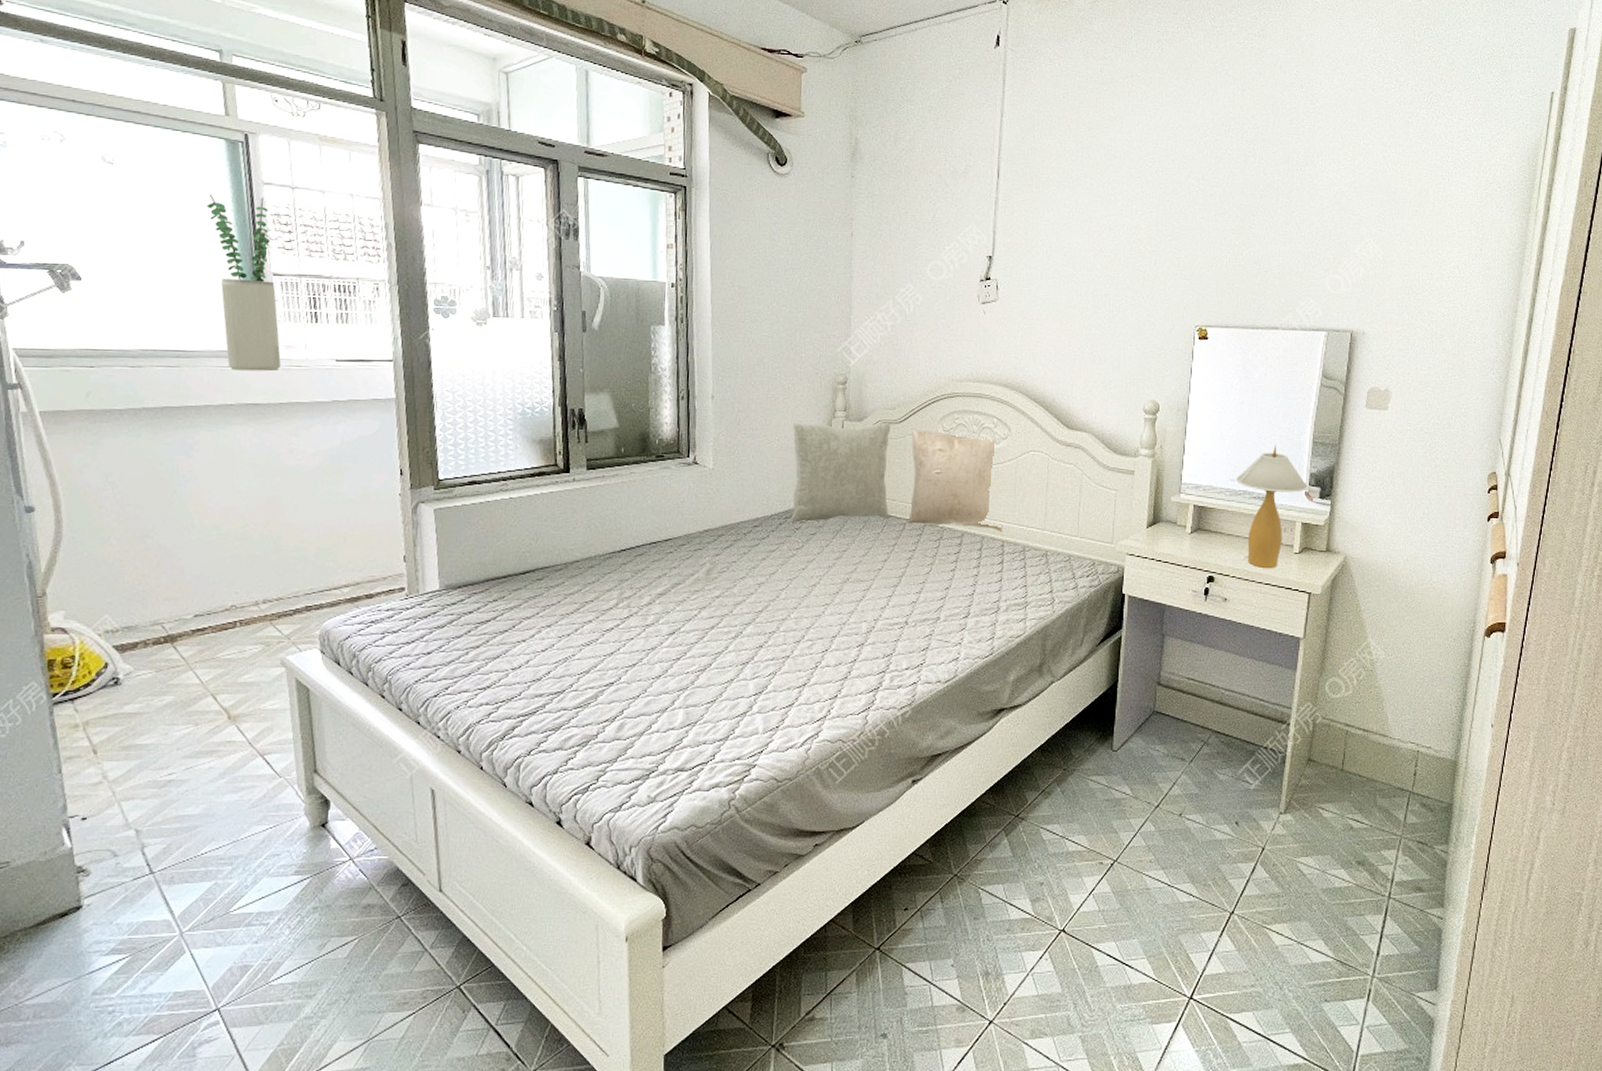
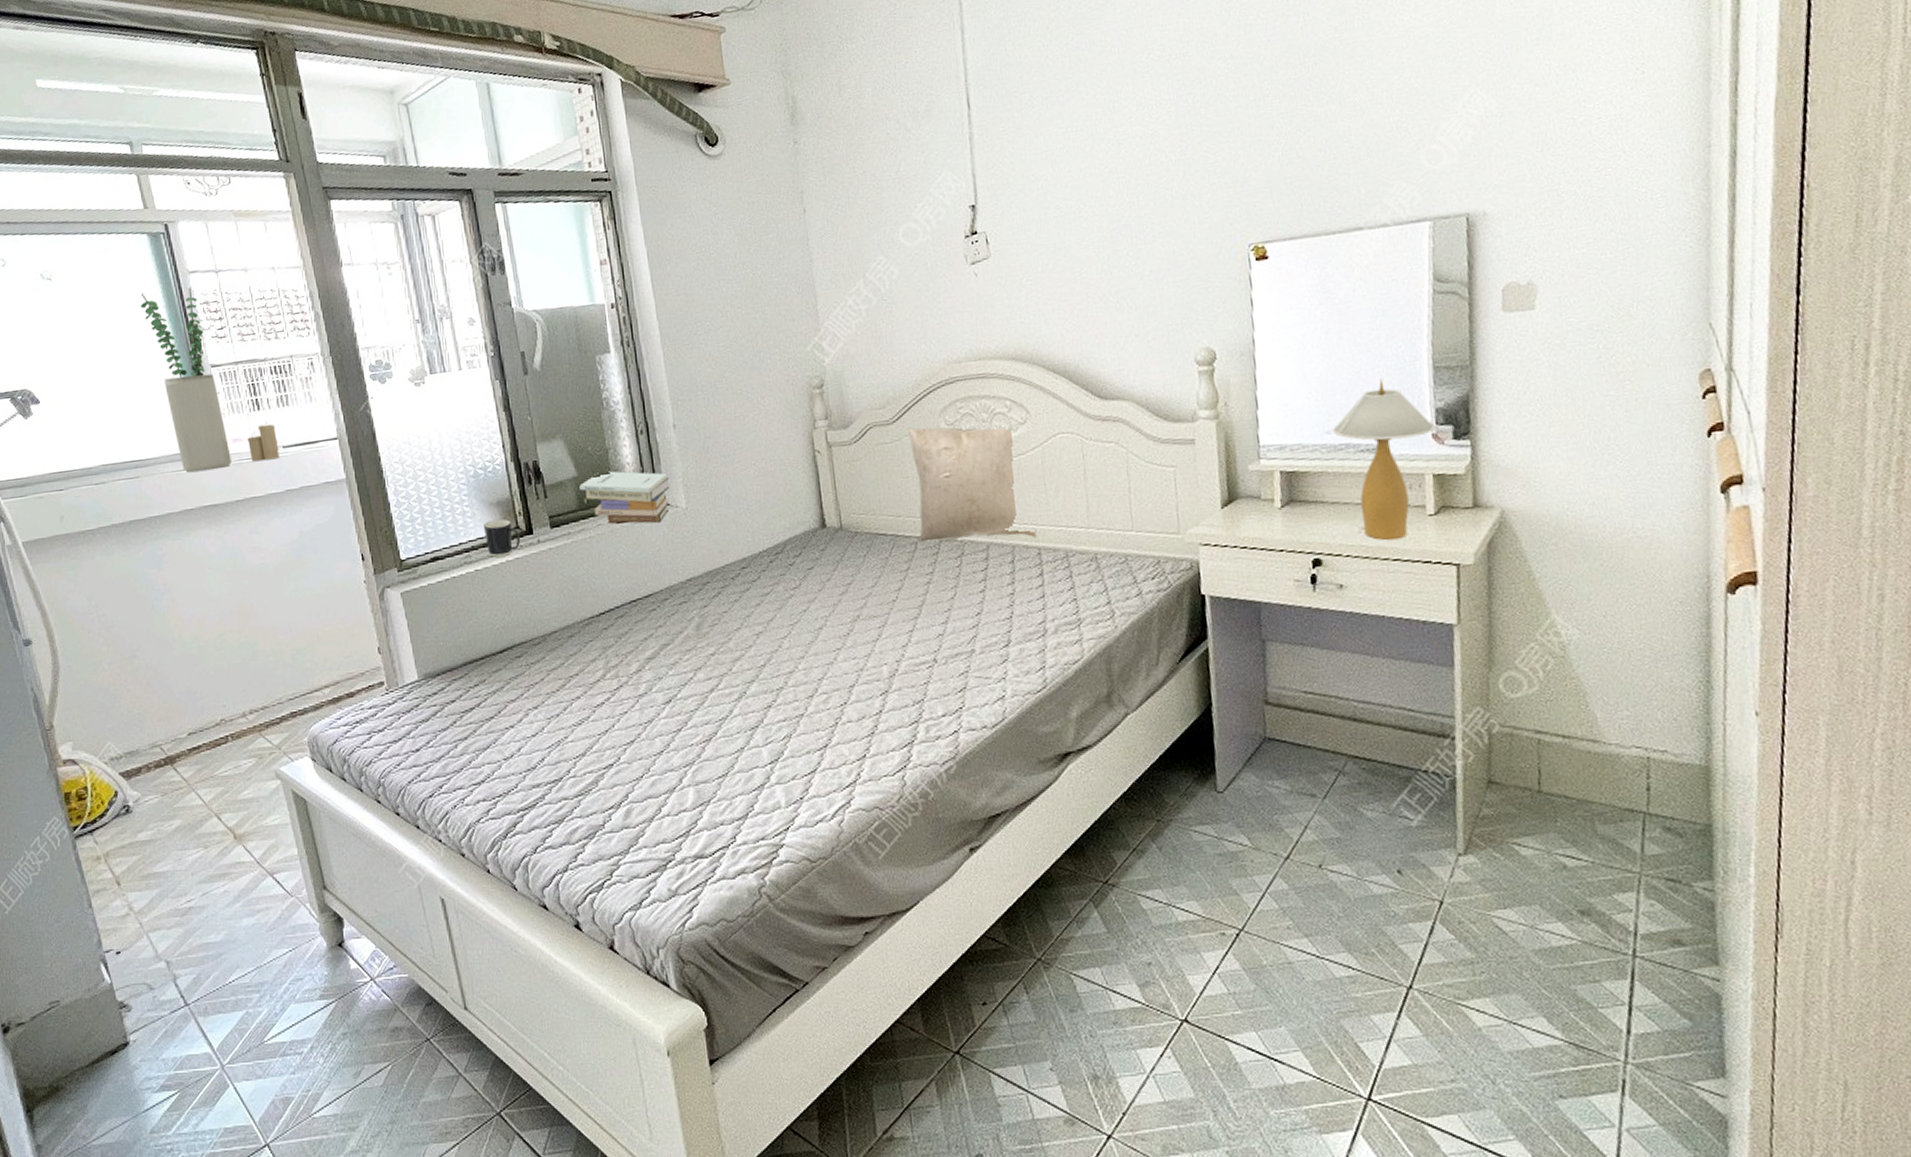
candle: none [300,333,332,371] -> present [246,420,280,462]
mug: none [523,455,558,489] -> present [483,518,521,557]
books: none [619,427,701,479] -> present [579,470,669,524]
pillow: present [790,422,891,523] -> none [769,424,896,559]

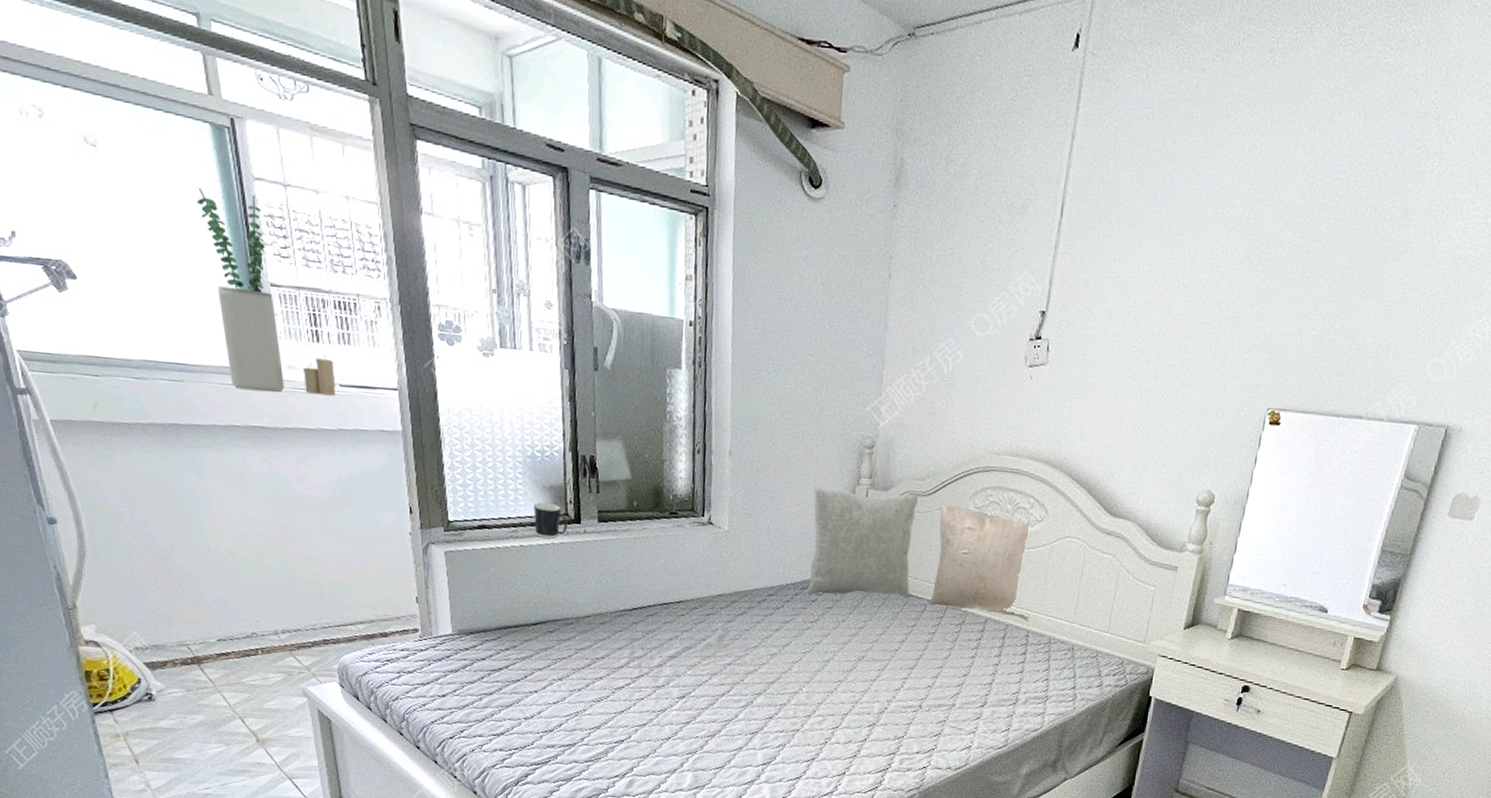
books: present [579,470,669,524] -> none [631,480,717,540]
pillow: none [769,424,896,559] -> present [806,486,919,597]
table lamp: present [1331,378,1436,540] -> none [1284,549,1369,683]

